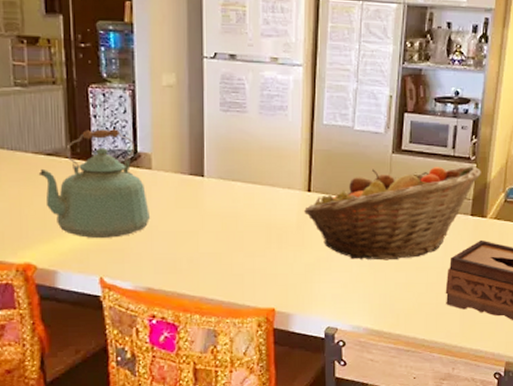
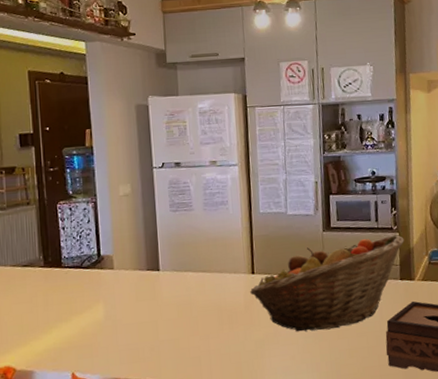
kettle: present [38,128,151,238] -> none [16,236,115,337]

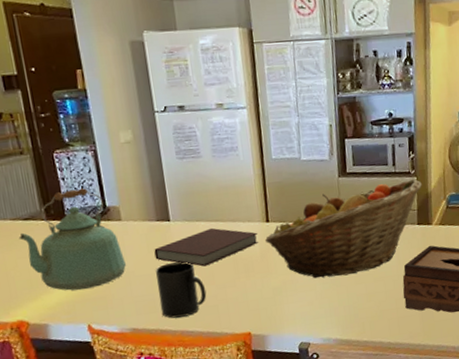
kettle: none [16,236,115,337] -> present [18,187,127,291]
notebook: none [142,278,243,317] -> present [154,227,258,267]
mug: none [142,311,190,369] -> present [156,261,207,318]

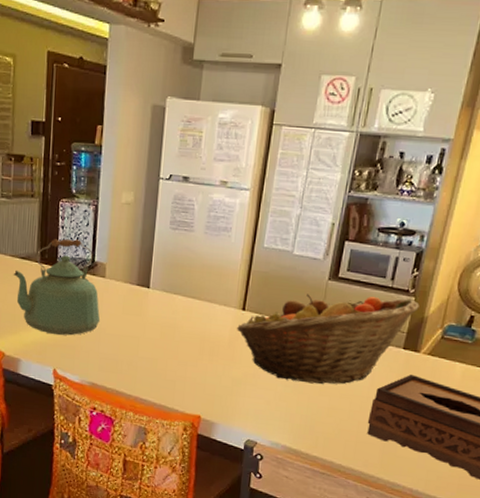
notebook: present [154,227,258,267] -> none [127,303,230,340]
mug: present [156,261,207,318] -> none [121,328,168,384]

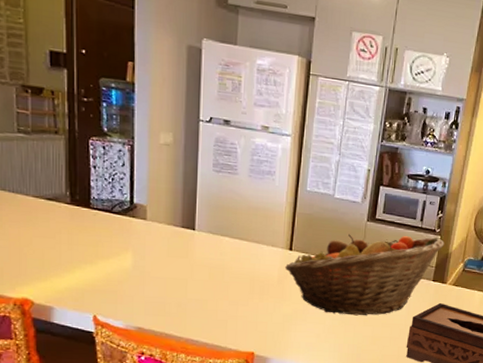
kettle: present [13,238,101,336] -> none [38,179,144,280]

